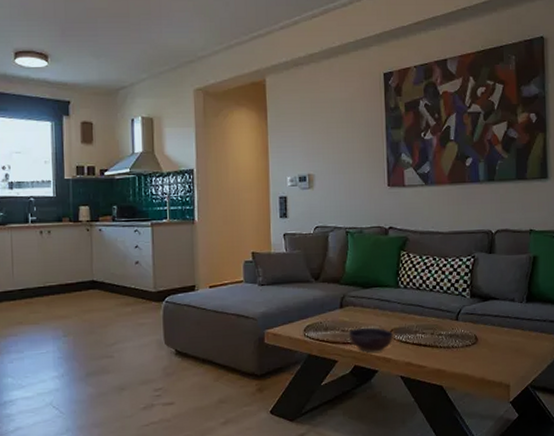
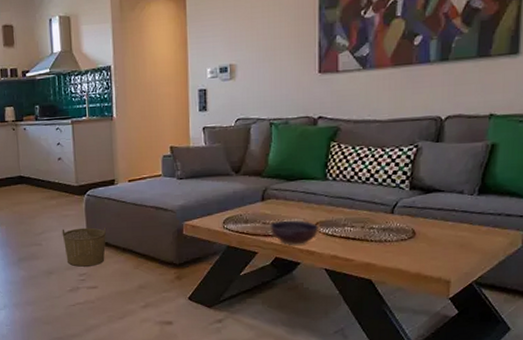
basket: none [137,337,186,381] -> present [62,227,107,267]

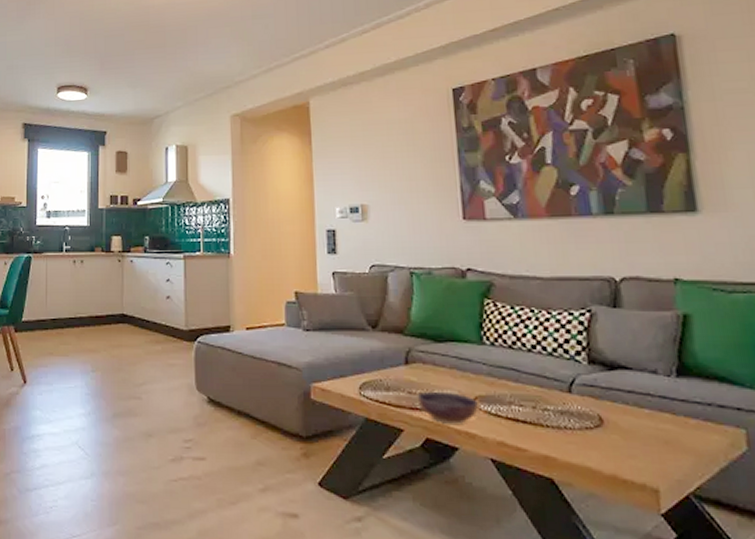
basket: present [62,227,107,267] -> none [166,381,219,431]

